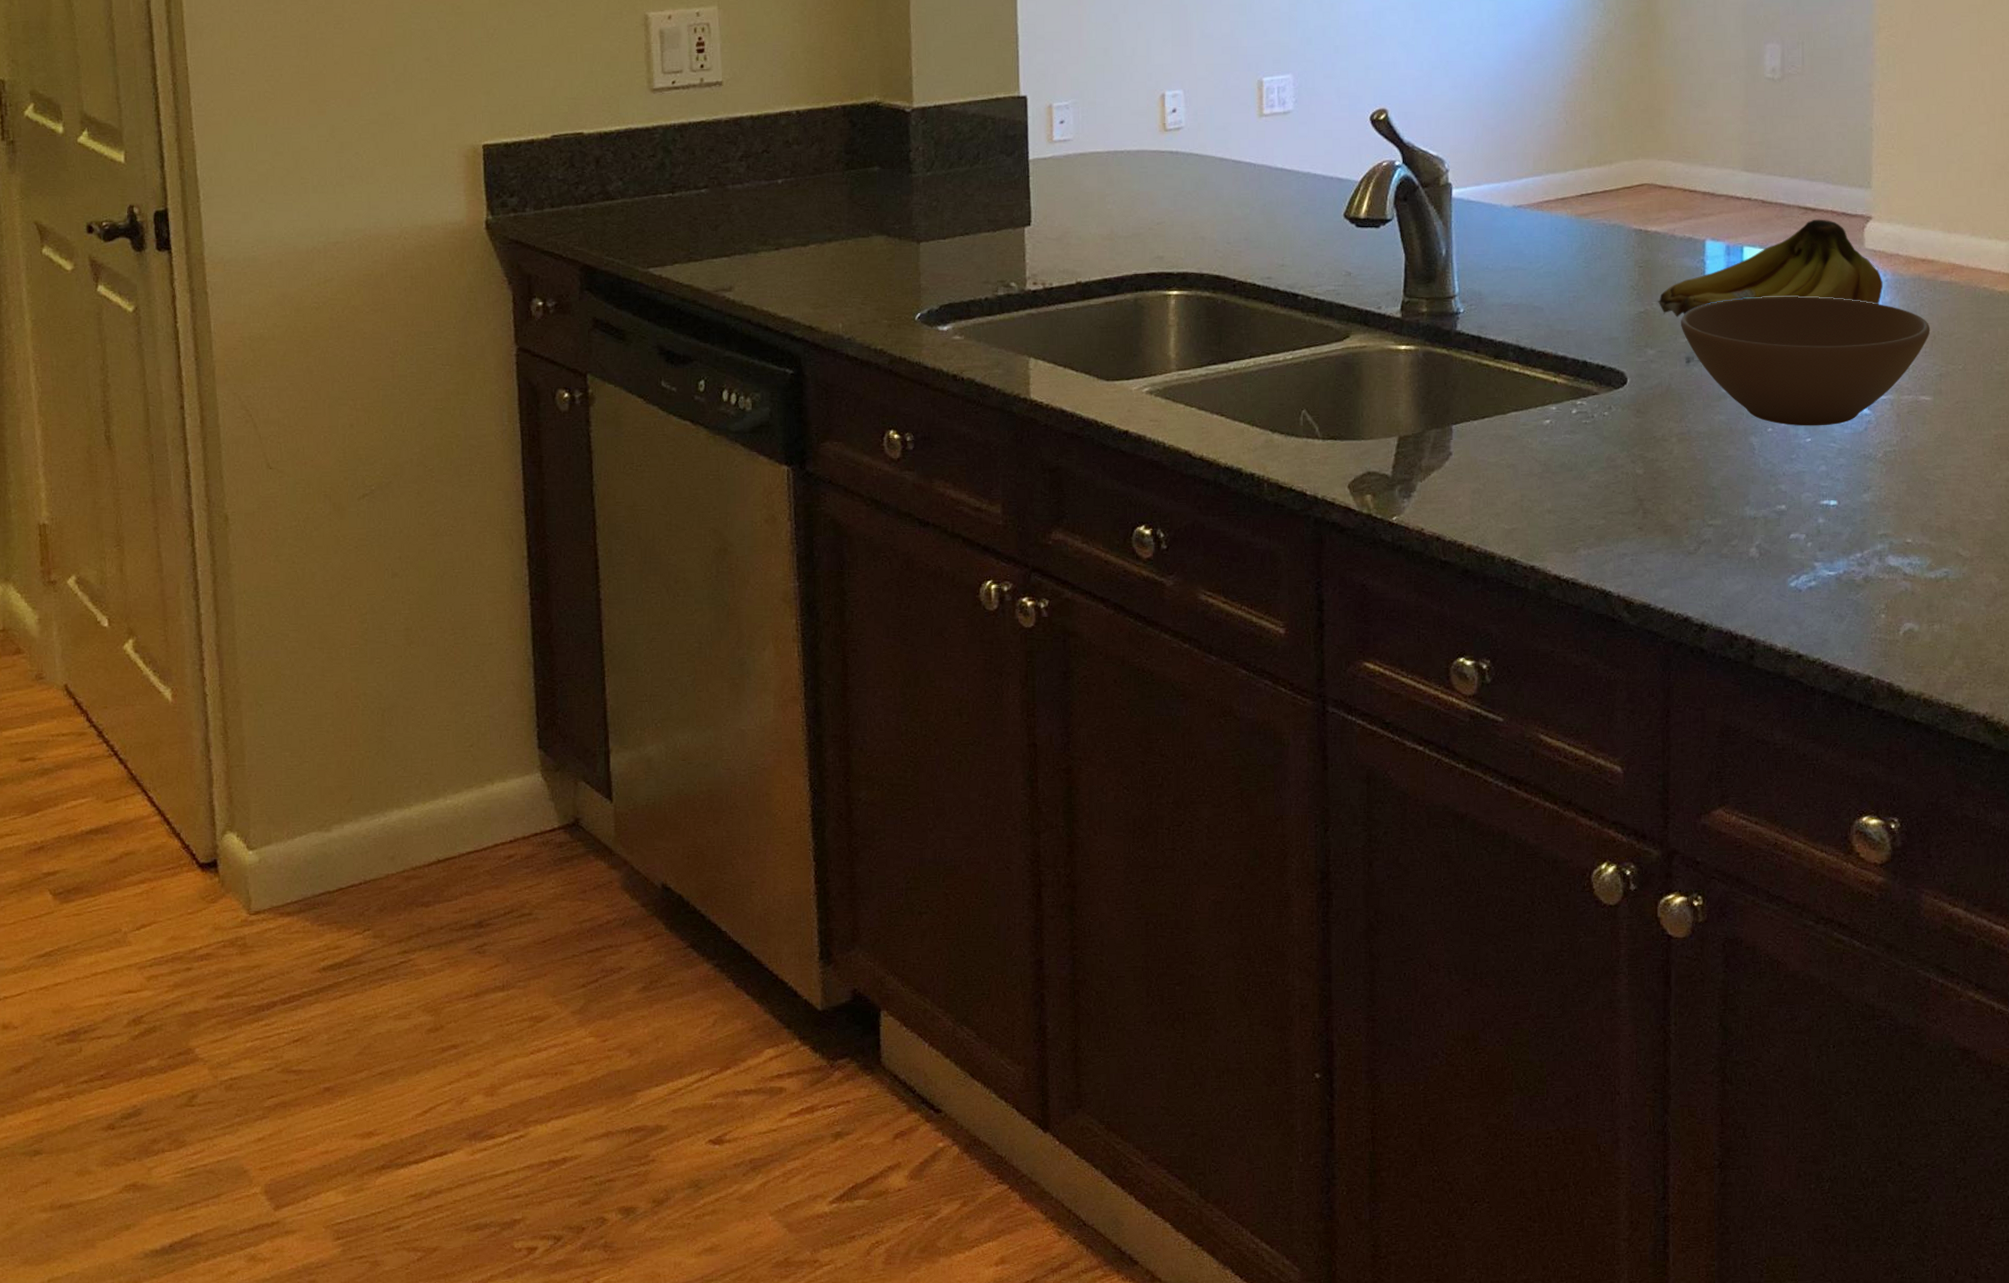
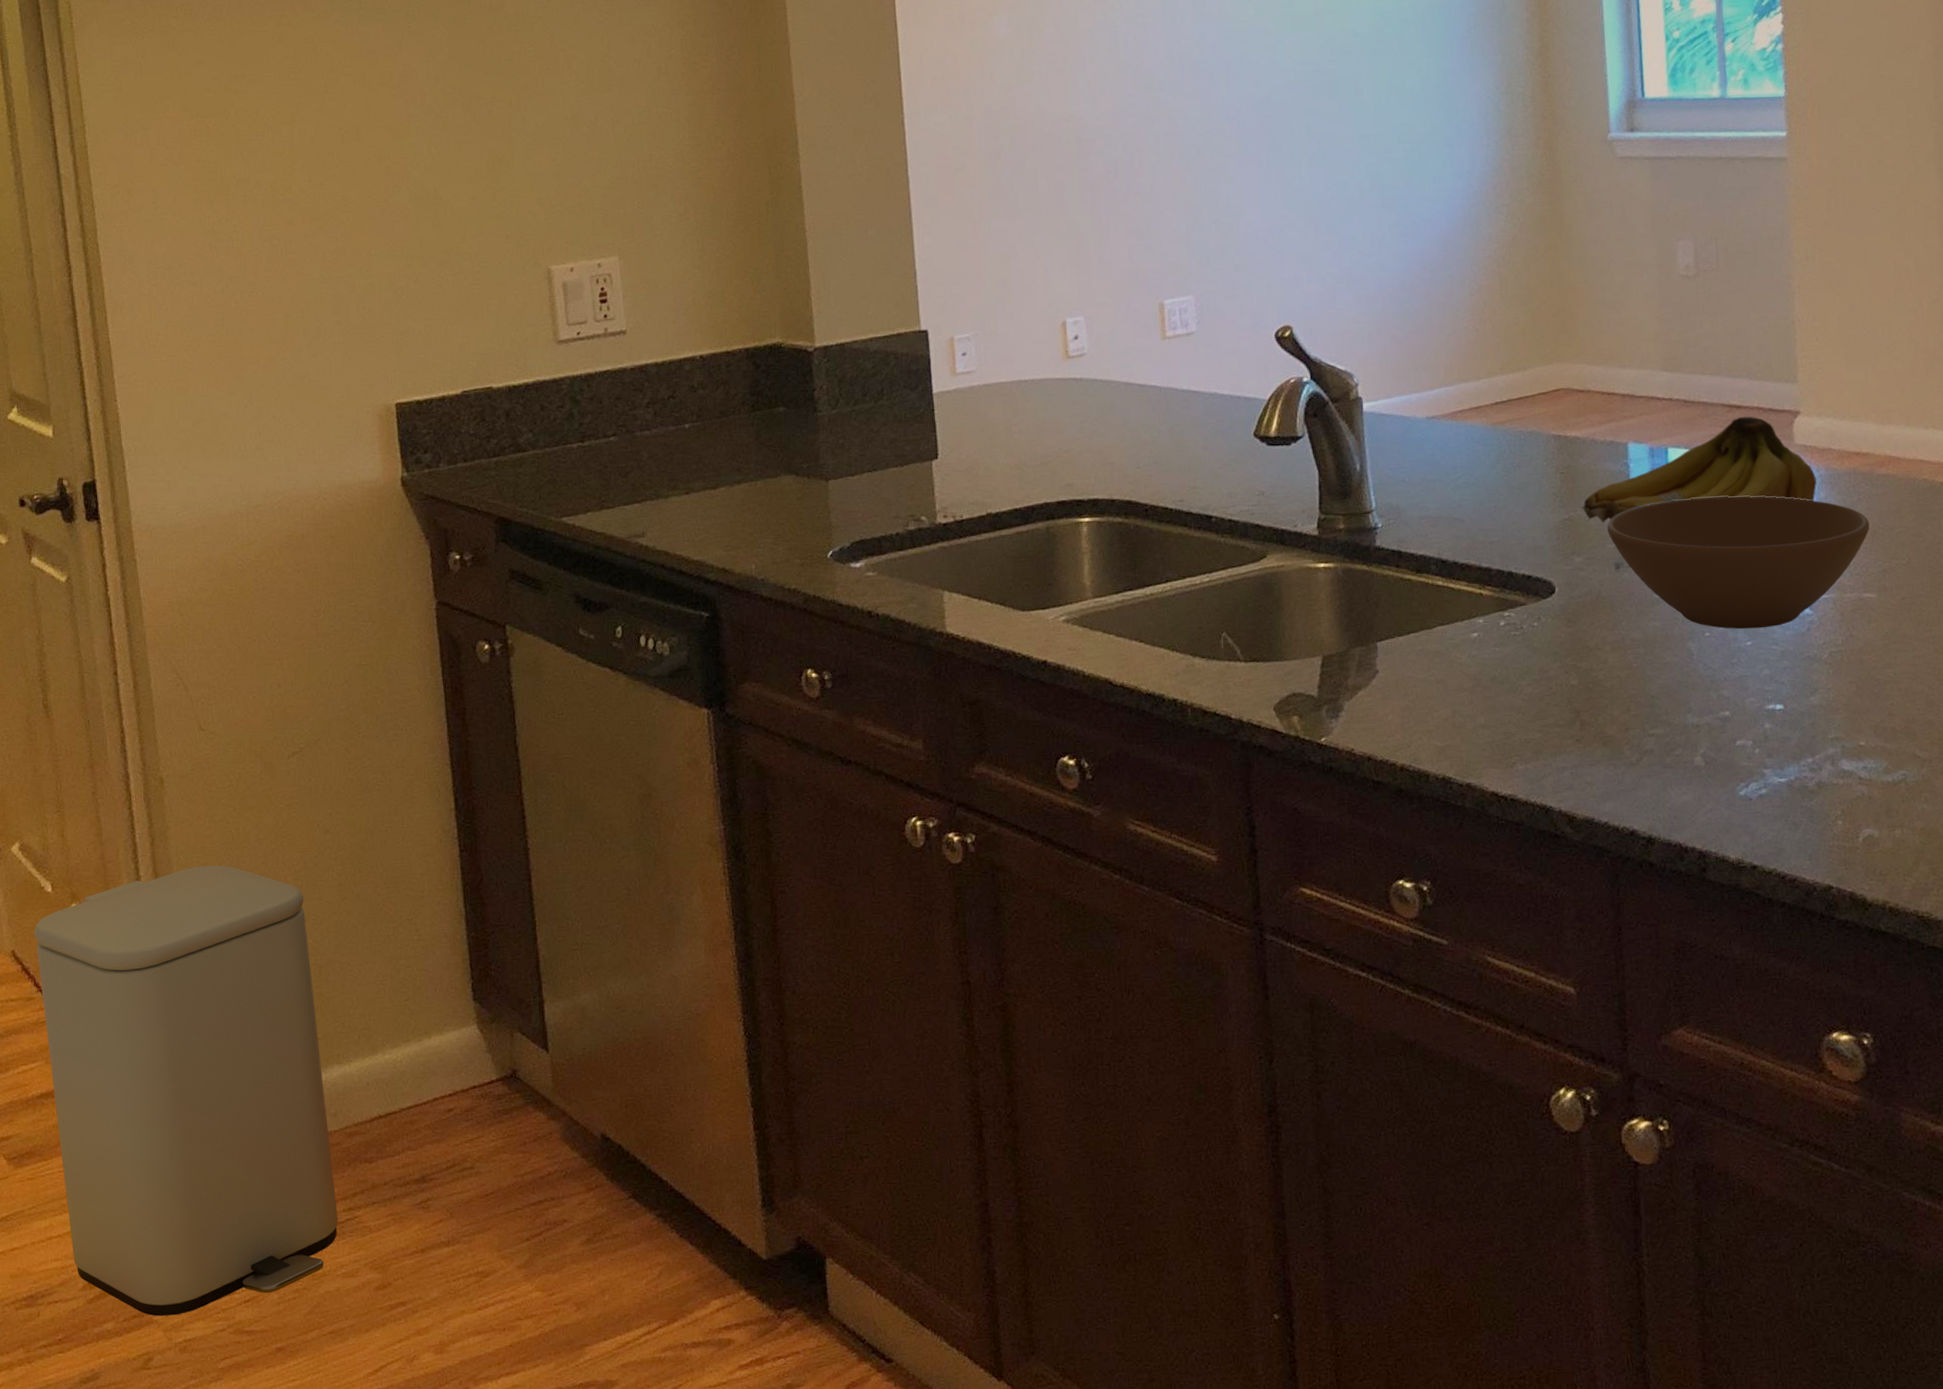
pedal bin: none [88,605,392,1054] -> present [34,865,338,1316]

